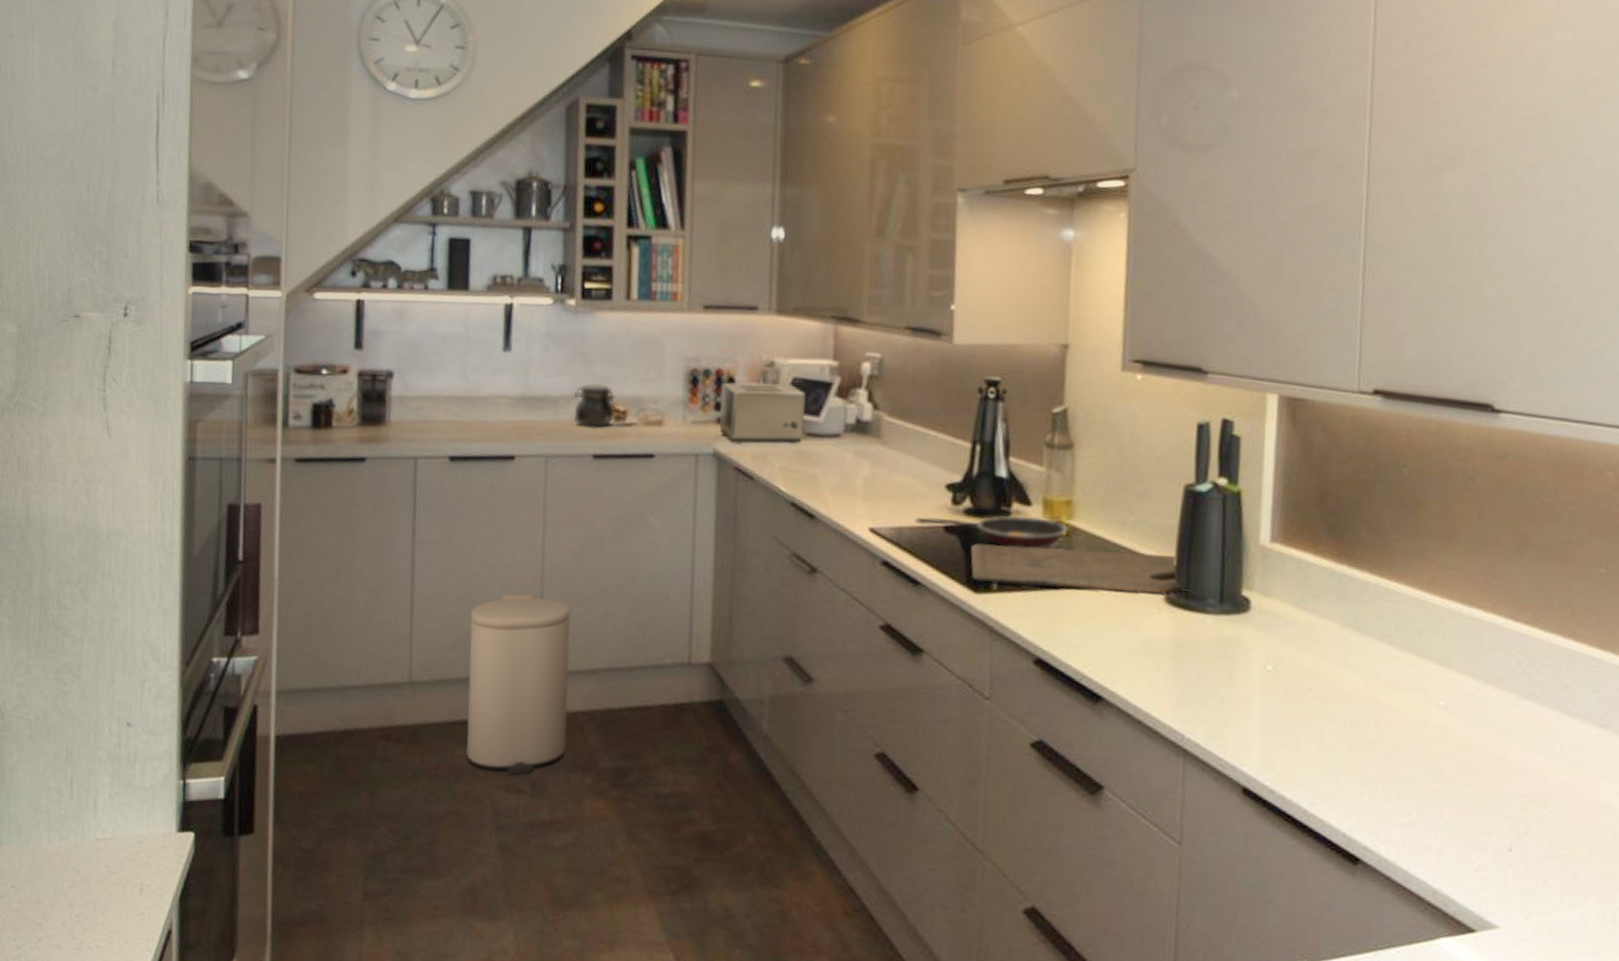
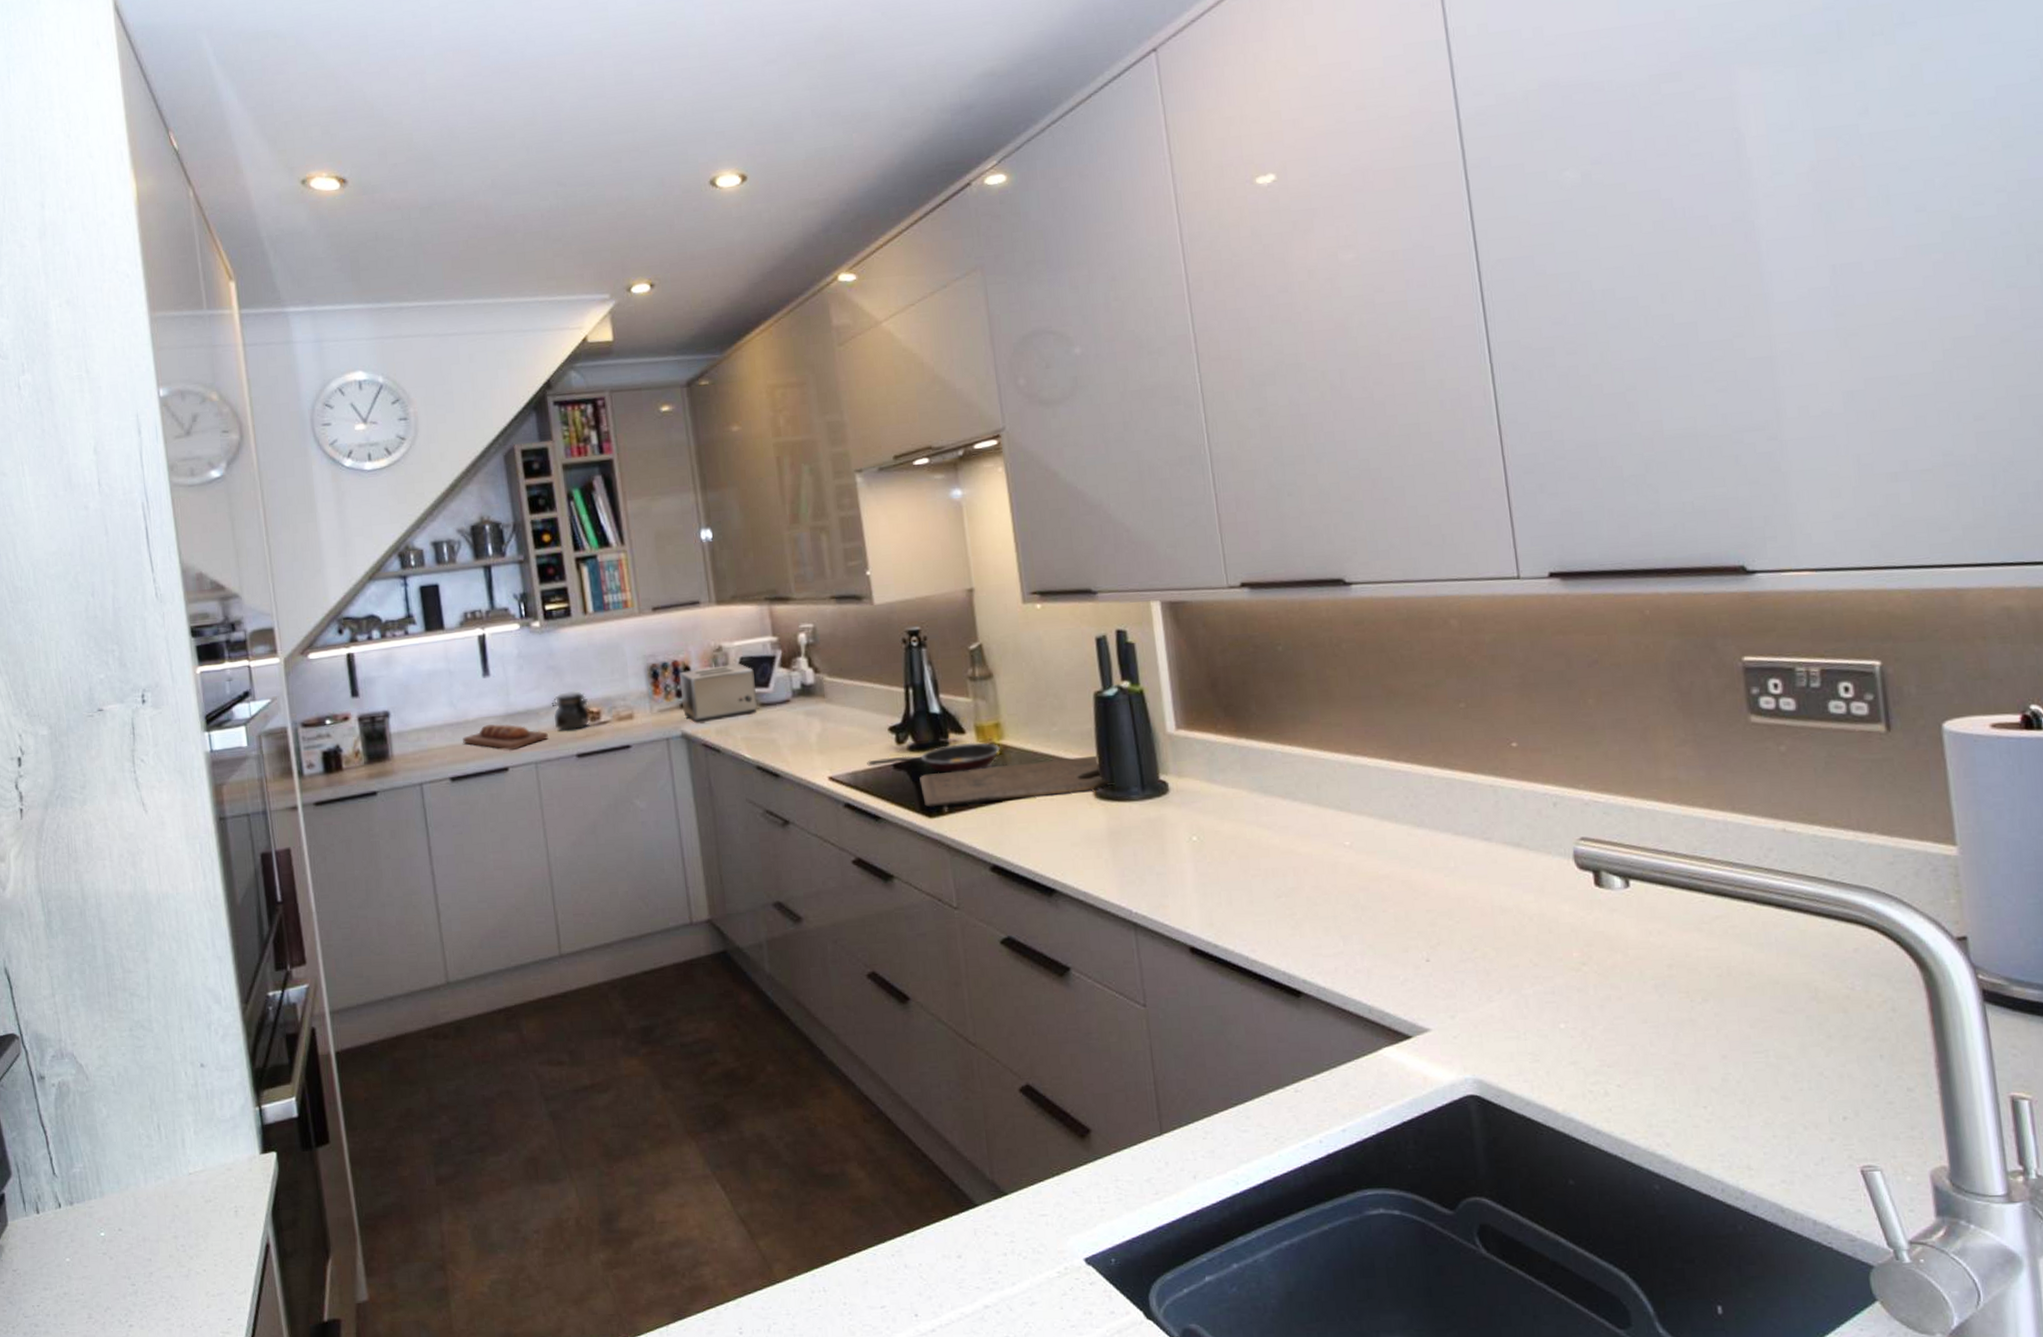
pedal bin: present [465,593,571,776] -> none [491,885,595,1051]
bread loaf: none [469,405,565,439] -> present [463,724,548,751]

